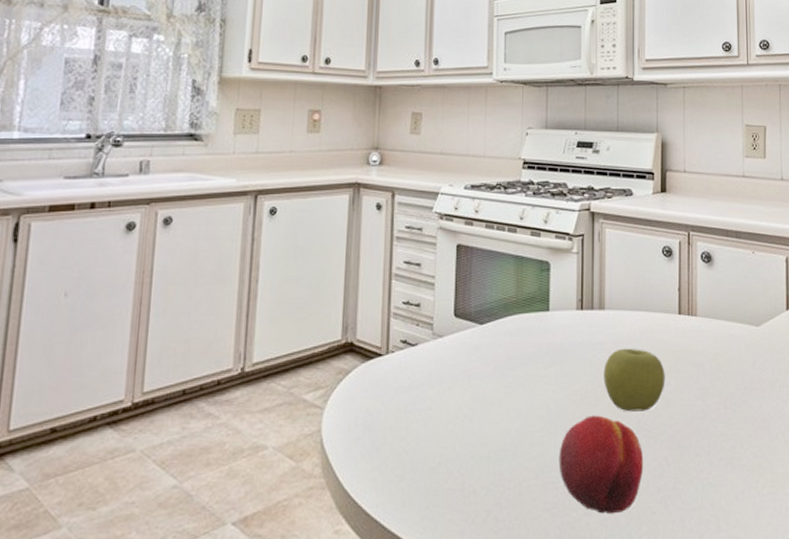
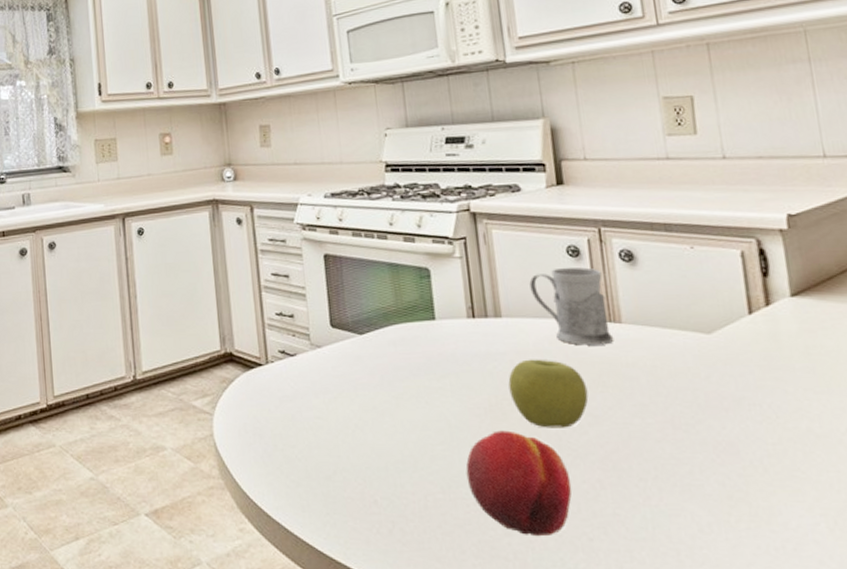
mug: none [630,265,690,336] -> present [529,267,614,346]

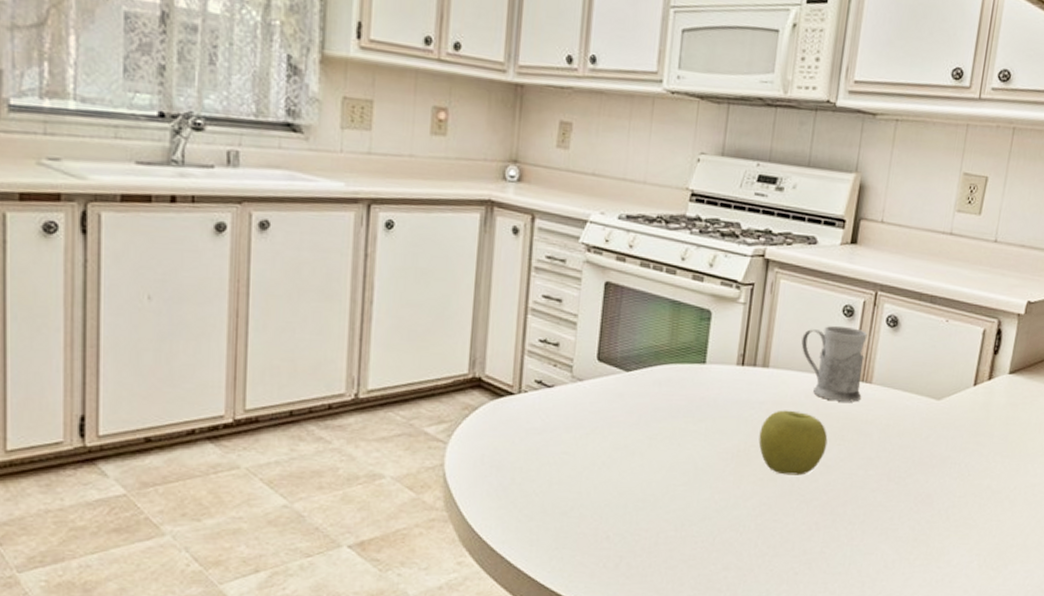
fruit: present [465,430,572,537] -> none [700,475,793,571]

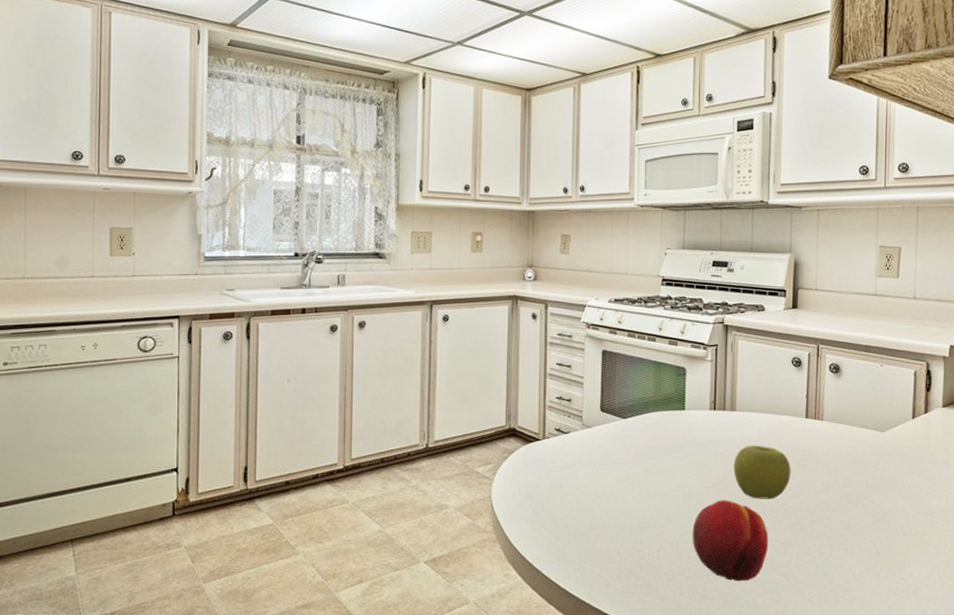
fruit: none [700,475,793,571] -> present [692,500,769,582]
mug: present [801,325,868,402] -> none [760,374,816,437]

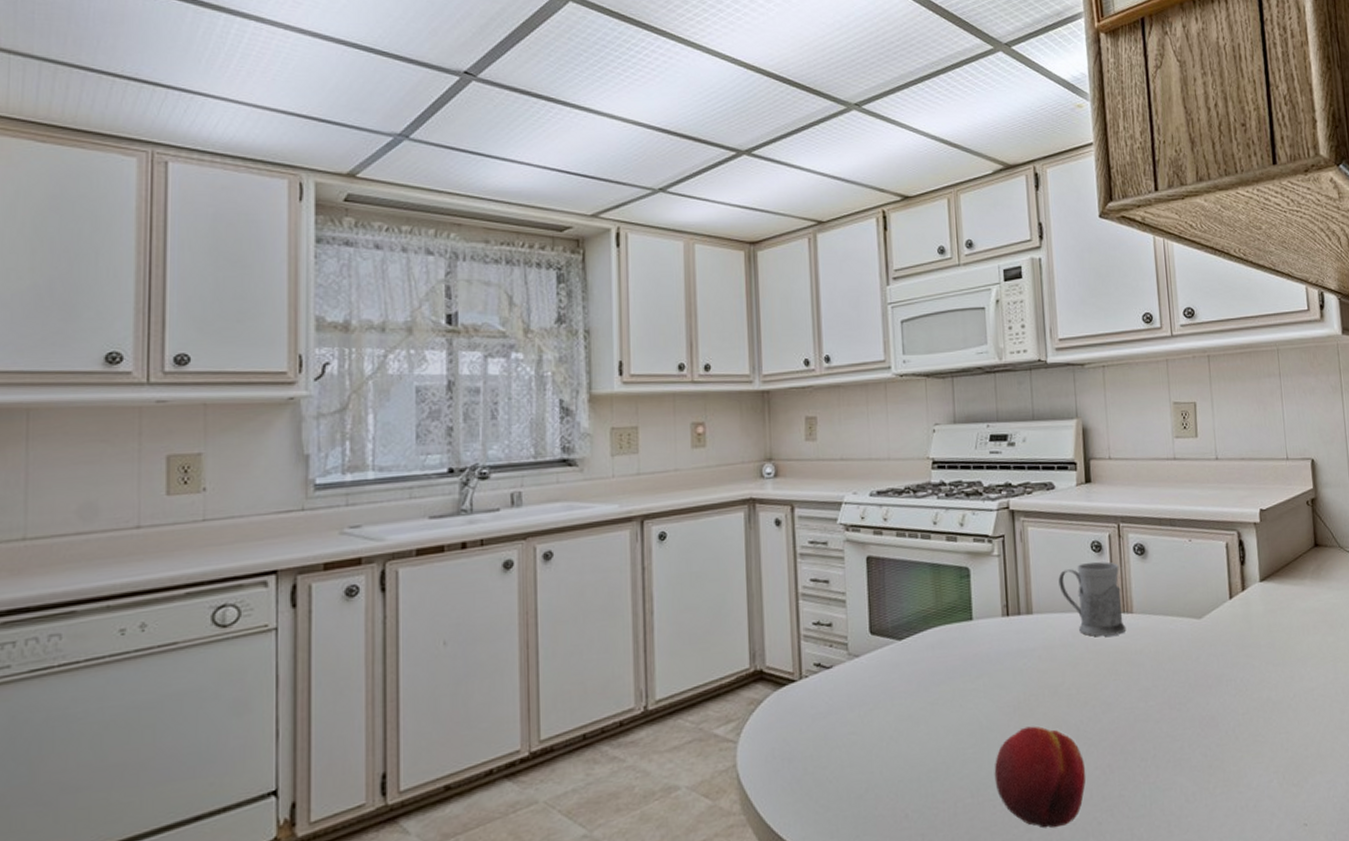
apple: present [734,445,791,499] -> none [1036,652,1103,720]
mug: none [760,374,816,437] -> present [1058,561,1126,637]

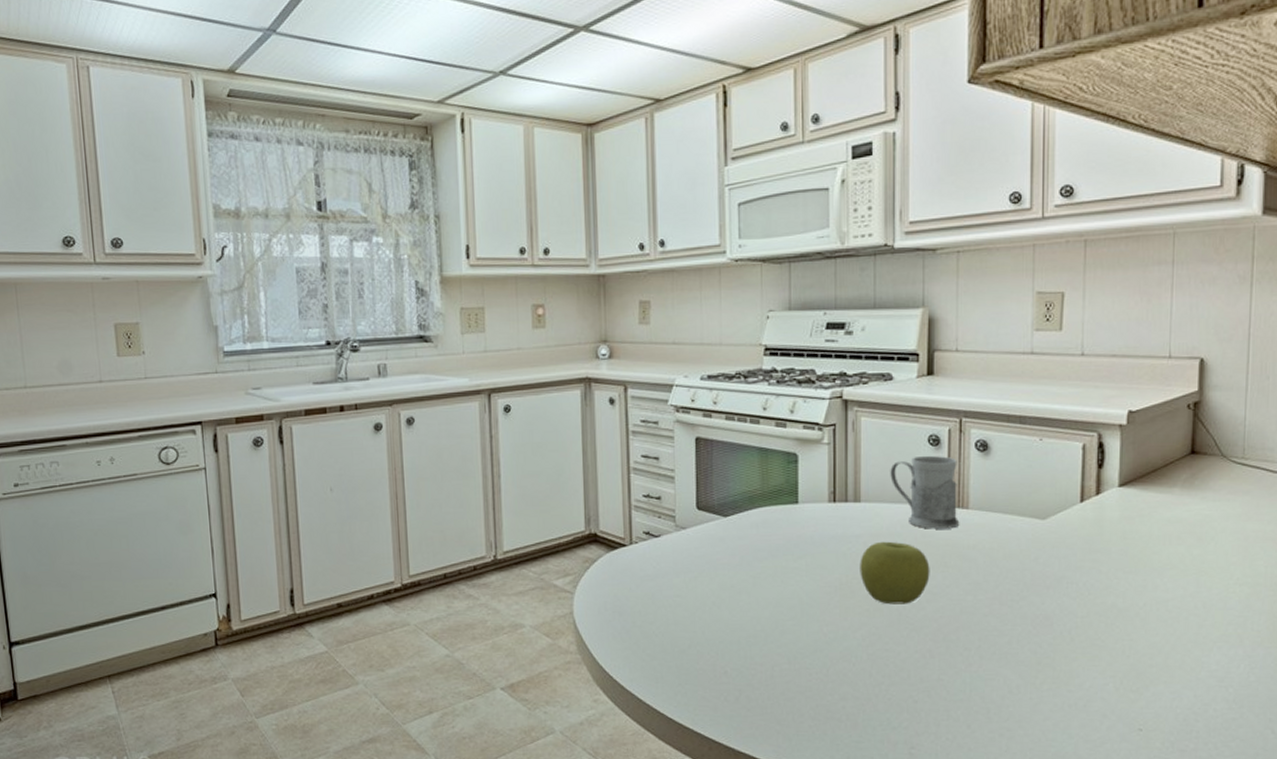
fruit: present [994,726,1086,829] -> none [812,607,905,700]
apple: none [1036,652,1103,720] -> present [860,541,930,605]

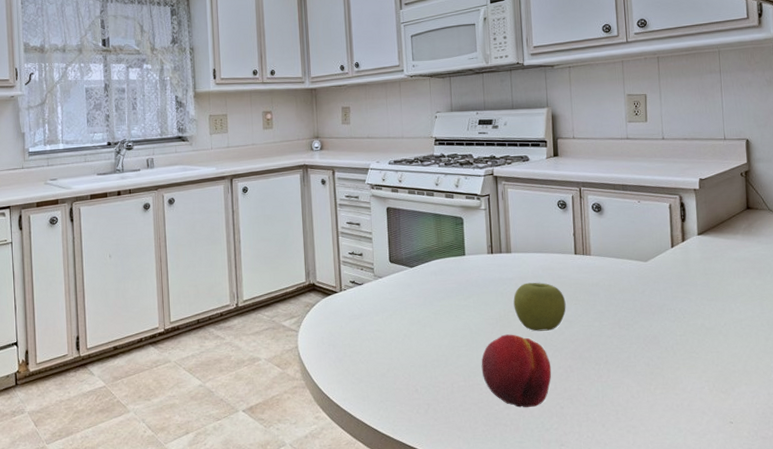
fruit: none [812,607,905,700] -> present [481,334,552,408]
mug: present [890,455,960,529] -> none [531,216,585,272]

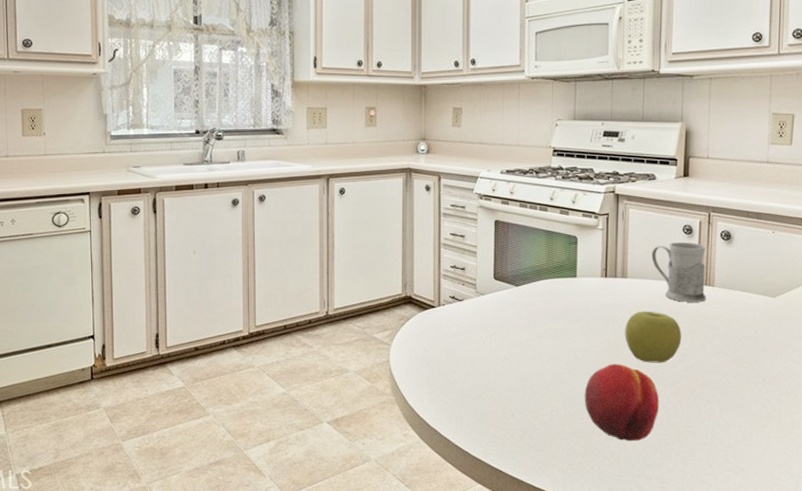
mug: none [531,216,585,272] -> present [651,242,707,302]

